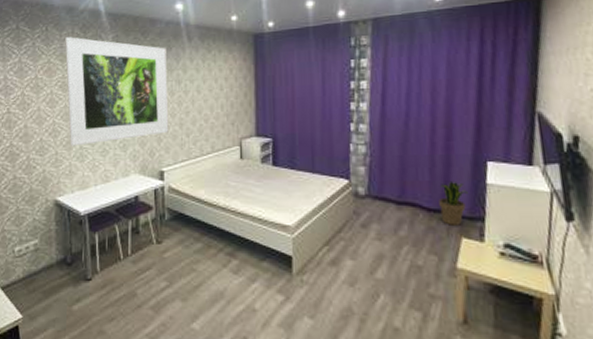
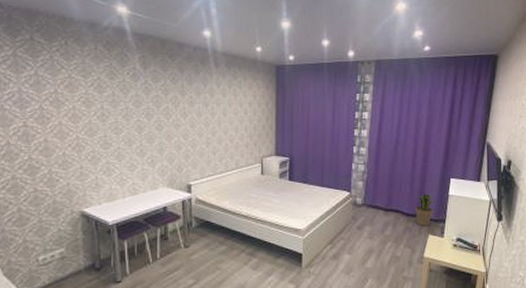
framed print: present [65,37,169,146] -> none [87,53,196,161]

